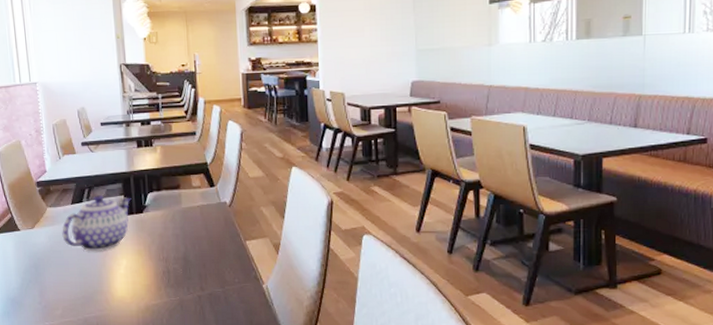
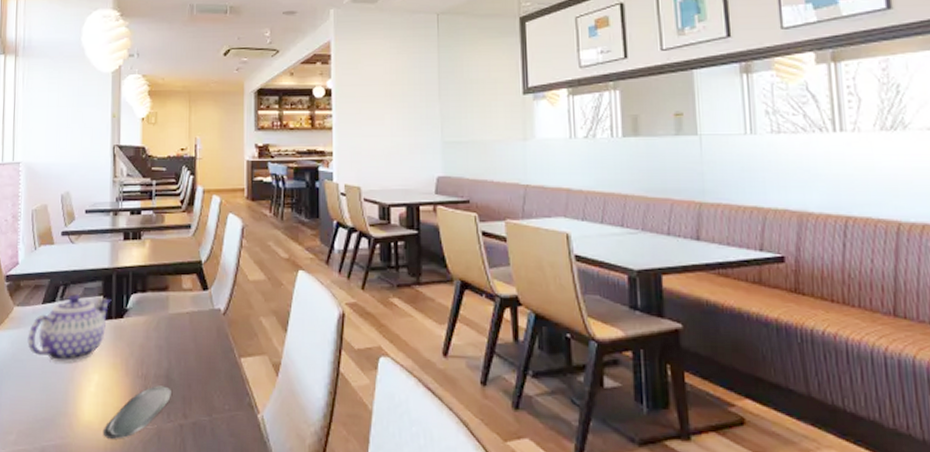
oval tray: none [134,266,190,309] -> present [102,385,173,439]

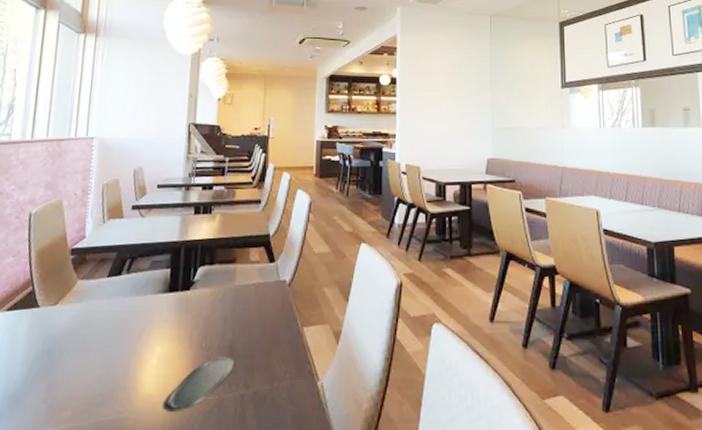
teapot: present [27,294,112,363] -> none [89,267,179,336]

